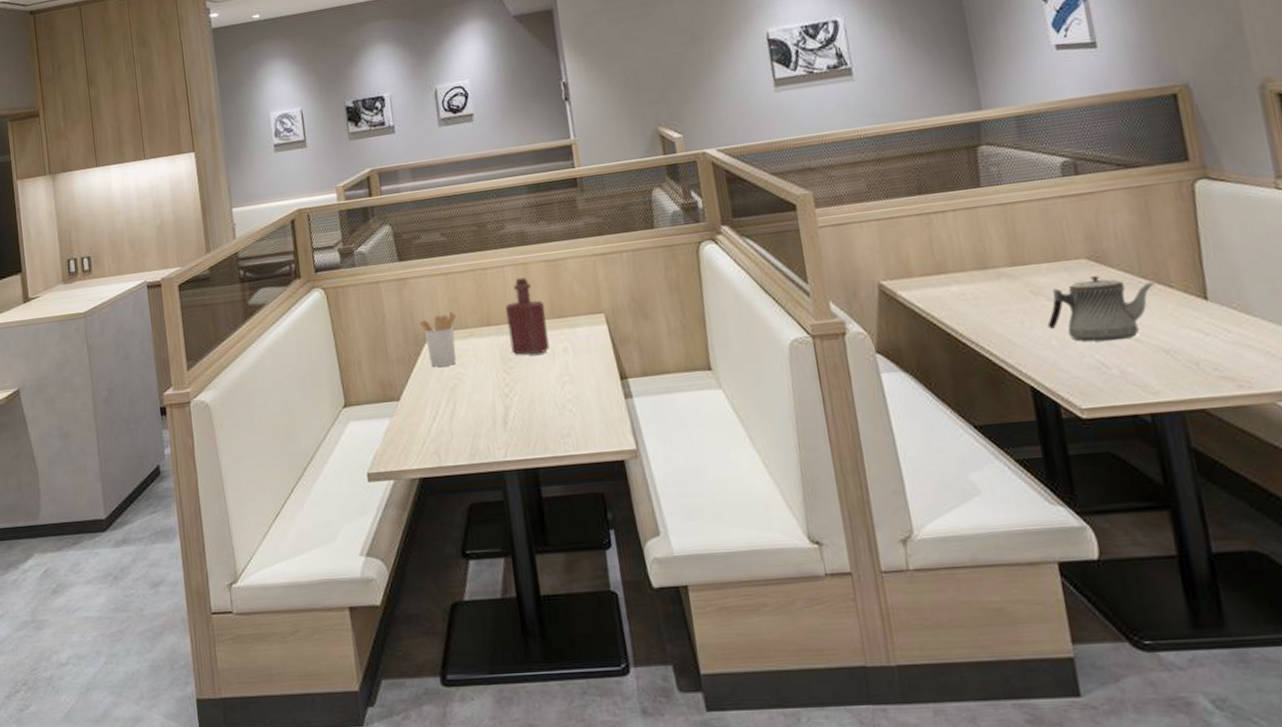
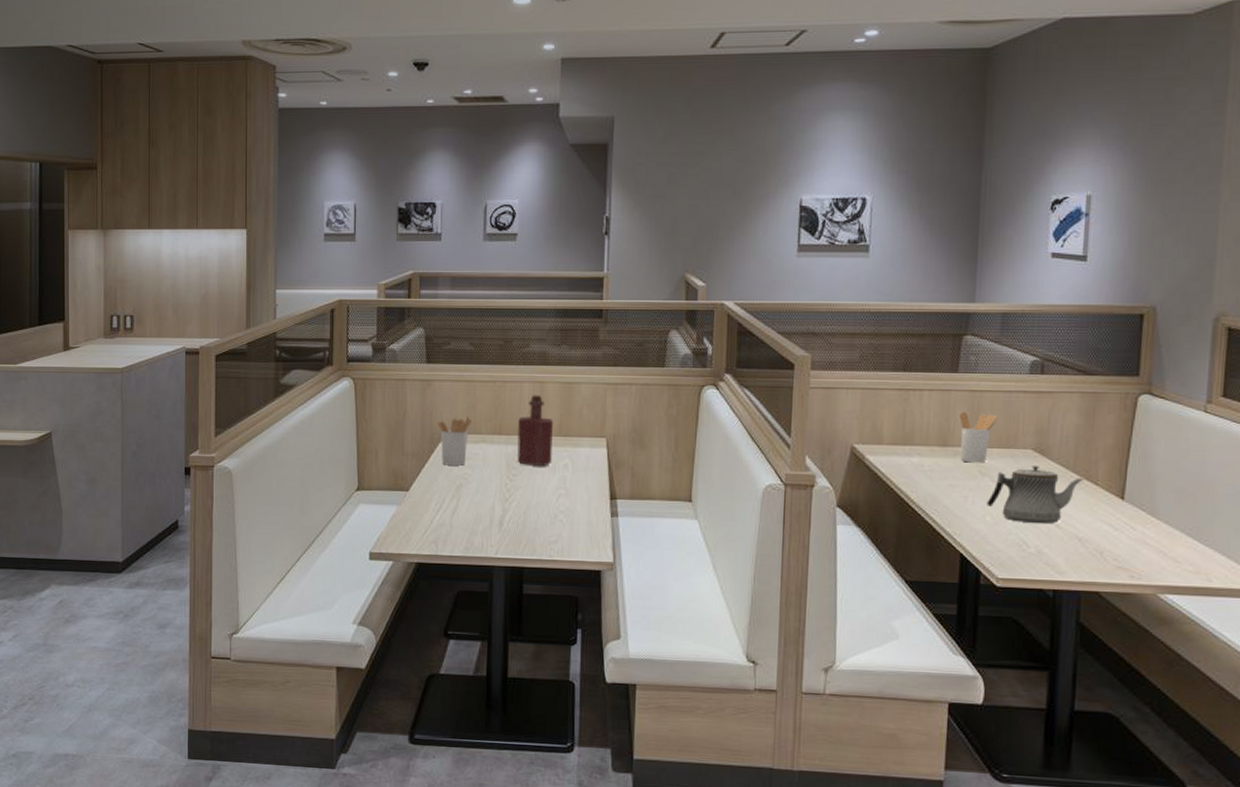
utensil holder: none [993,226,1038,283] -> present [960,411,997,463]

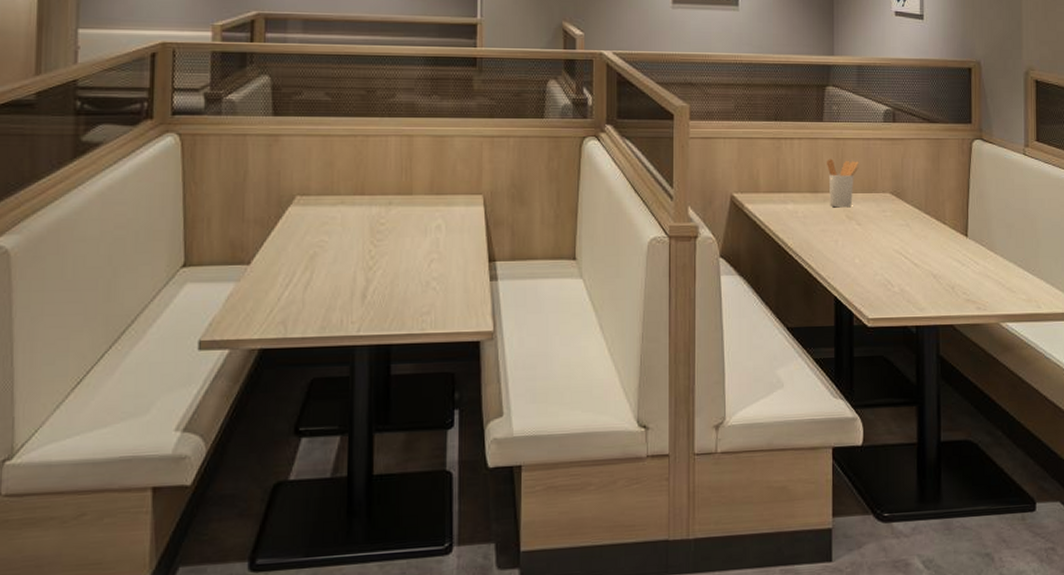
utensil holder: present [438,415,473,466] -> none [287,174,329,232]
bottle: present [517,394,554,467] -> none [382,148,425,229]
teapot: present [986,466,1085,524] -> none [855,208,935,264]

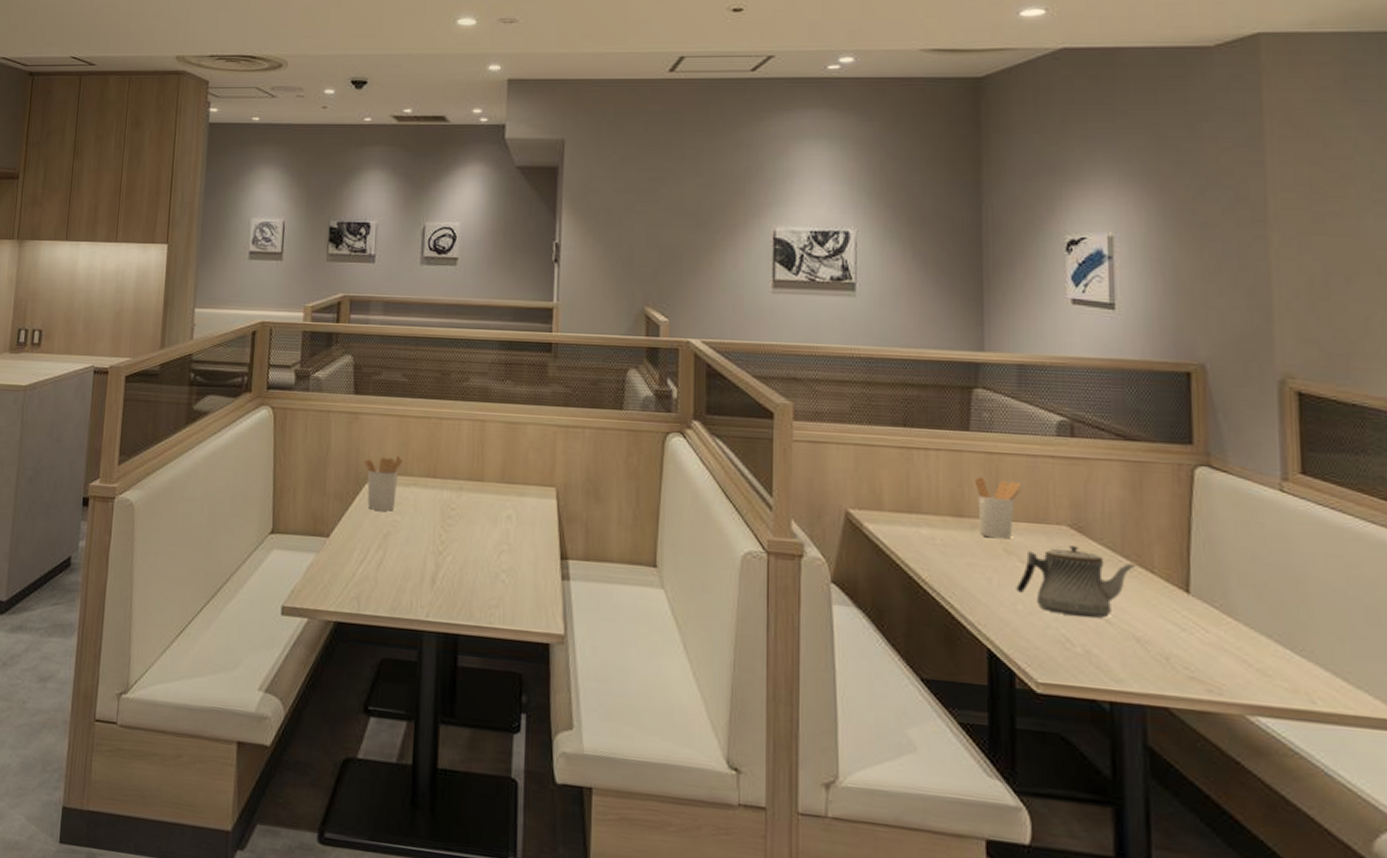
utensil holder: none [287,174,329,232] -> present [364,454,404,511]
teapot: none [855,208,935,264] -> present [1016,546,1138,618]

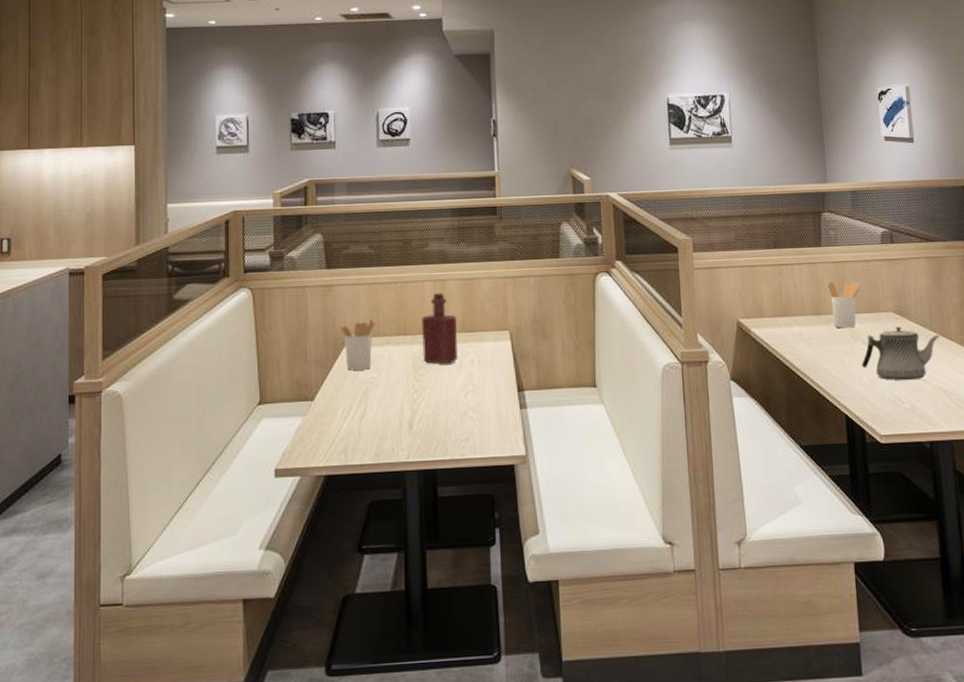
bottle: none [453,433,496,517] -> present [421,292,458,364]

